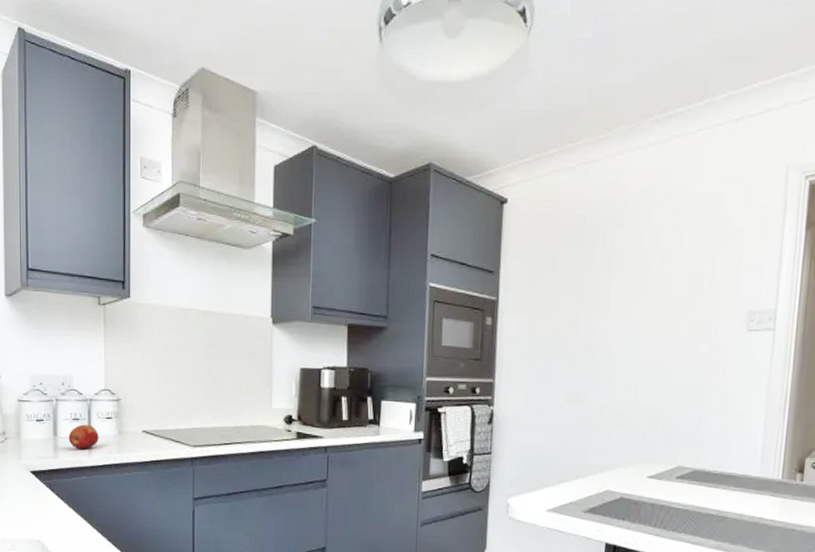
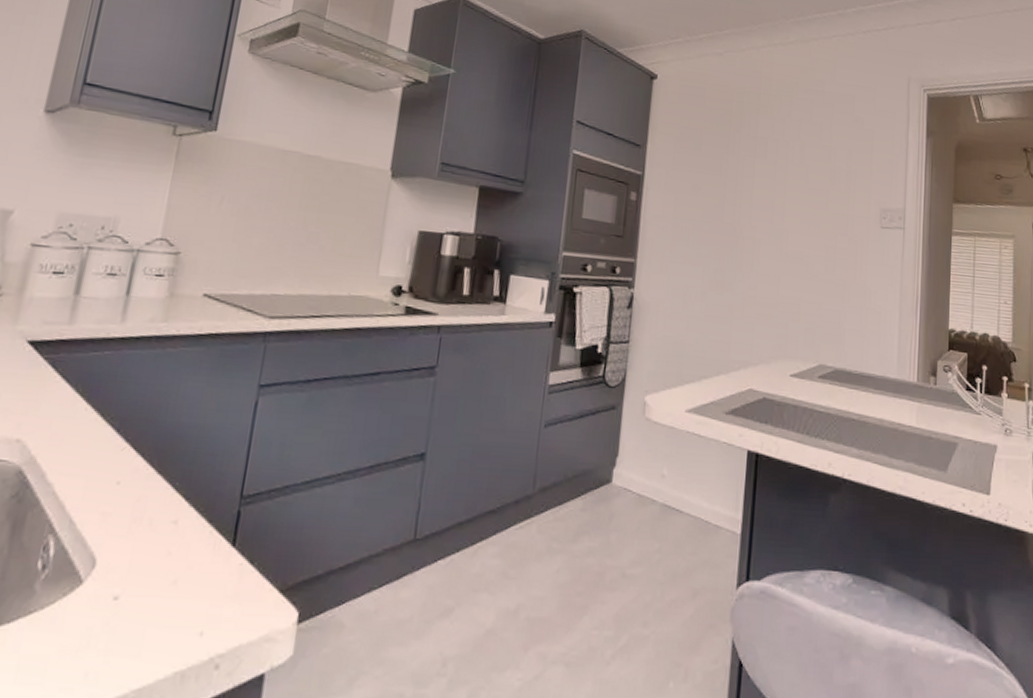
apple: present [68,424,99,449] -> none [94,281,141,315]

